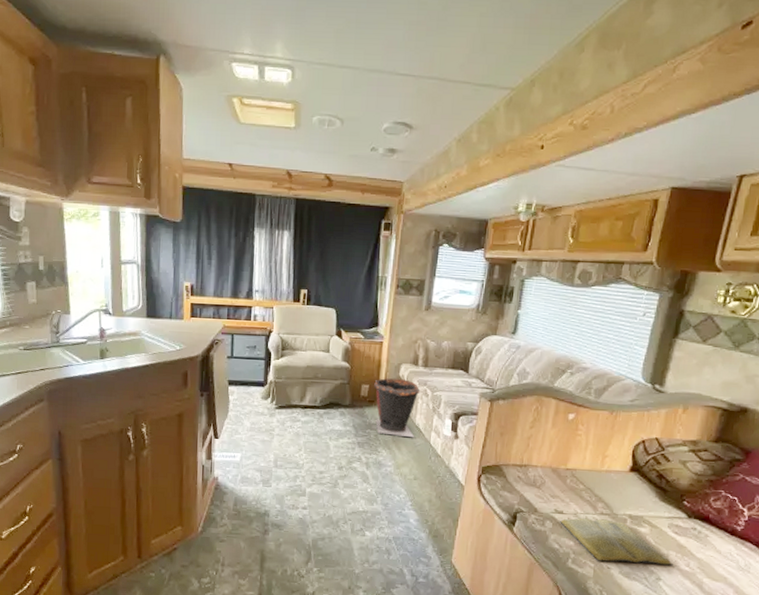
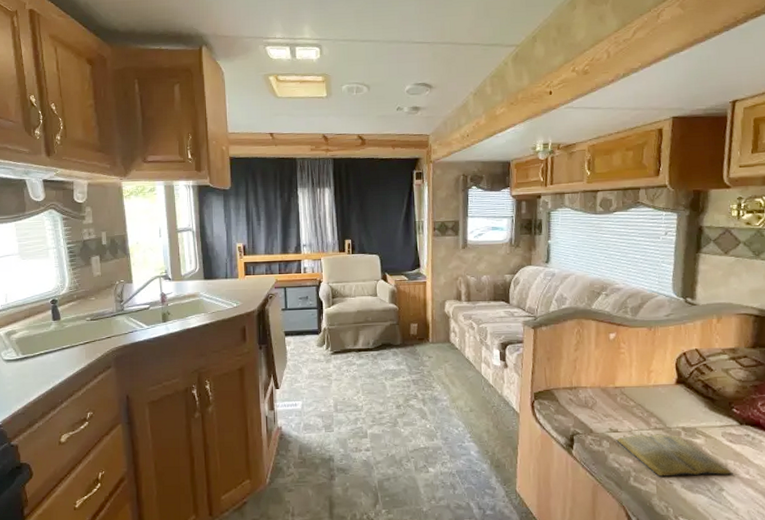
waste bin: present [374,378,421,438] -> none [422,315,467,371]

